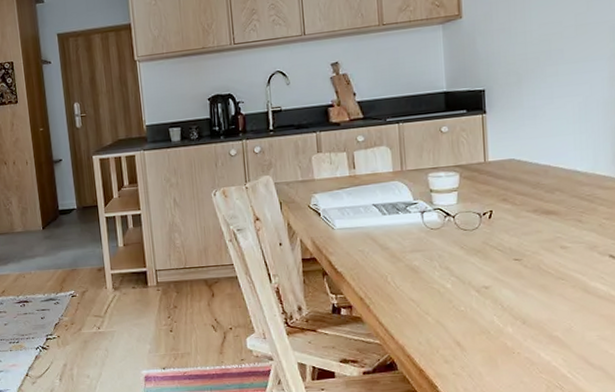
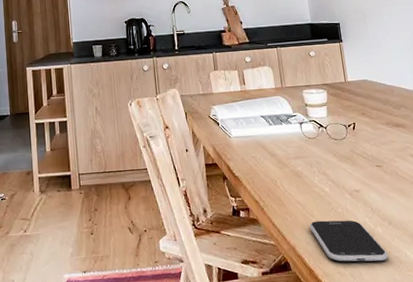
smartphone: none [423,318,518,363] -> present [309,220,389,262]

